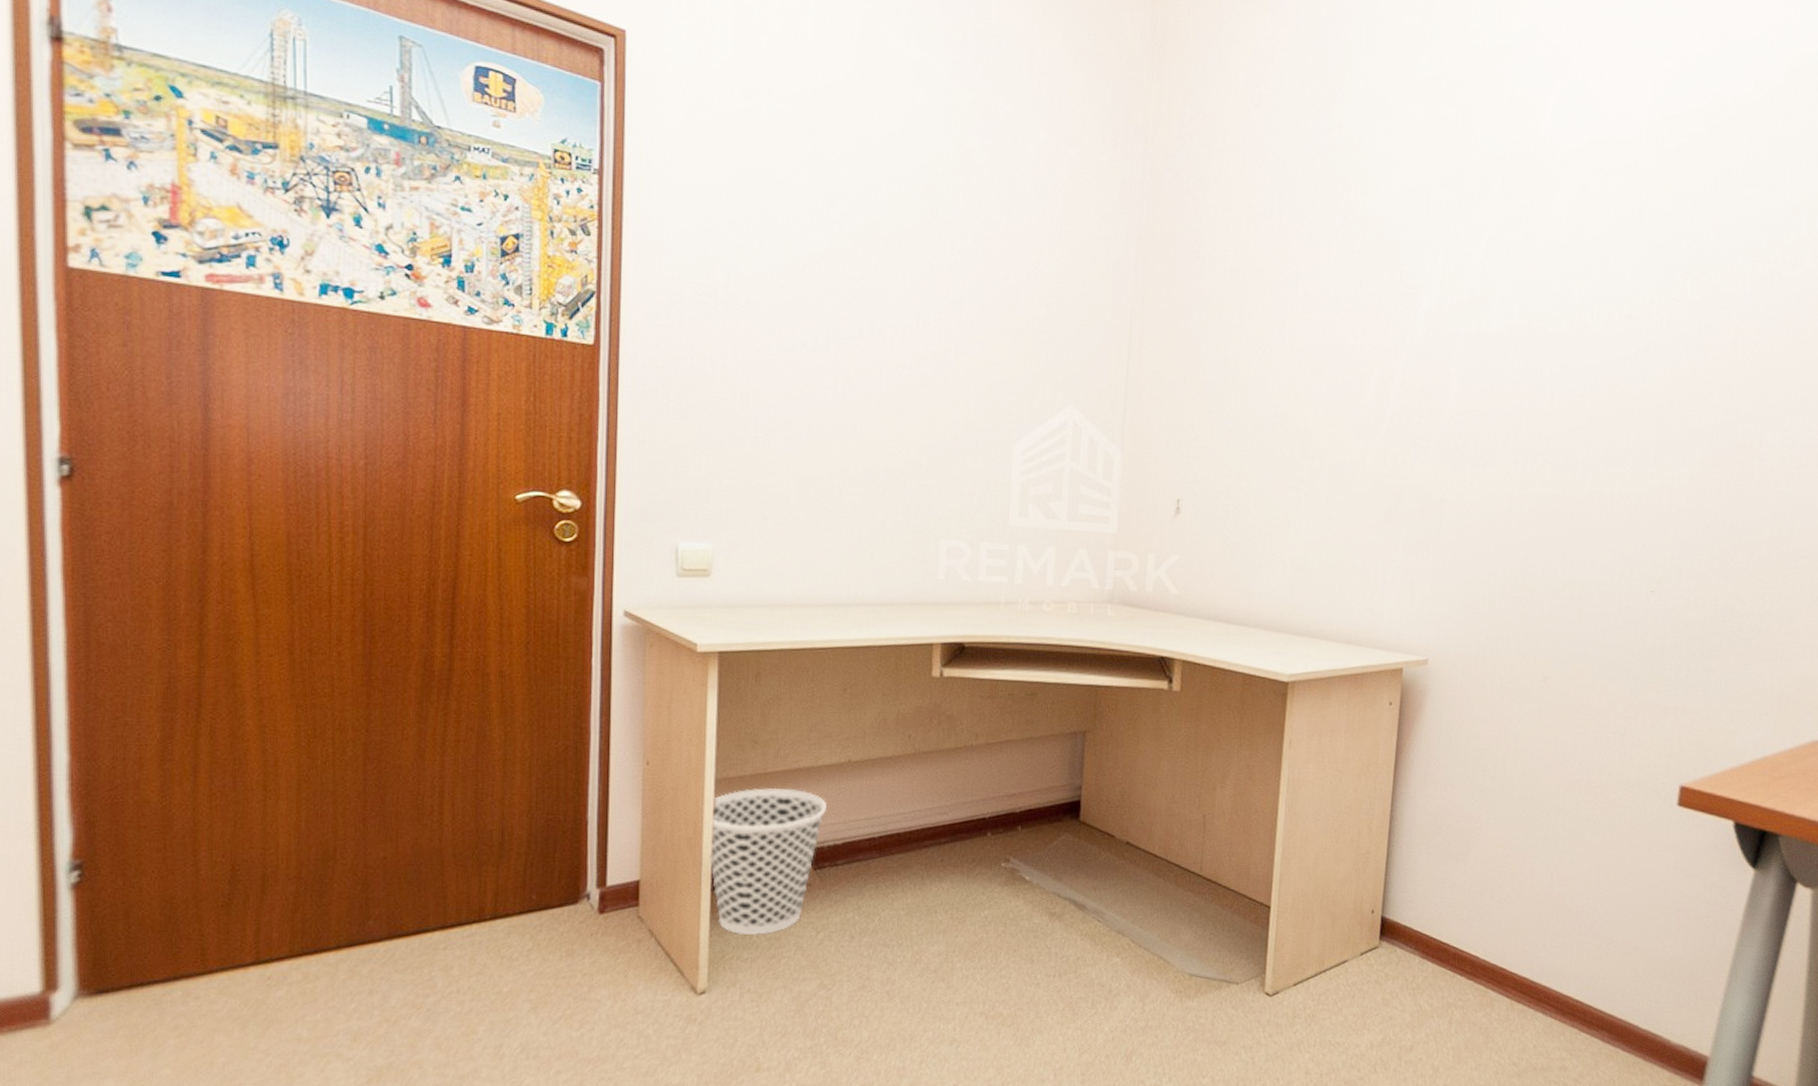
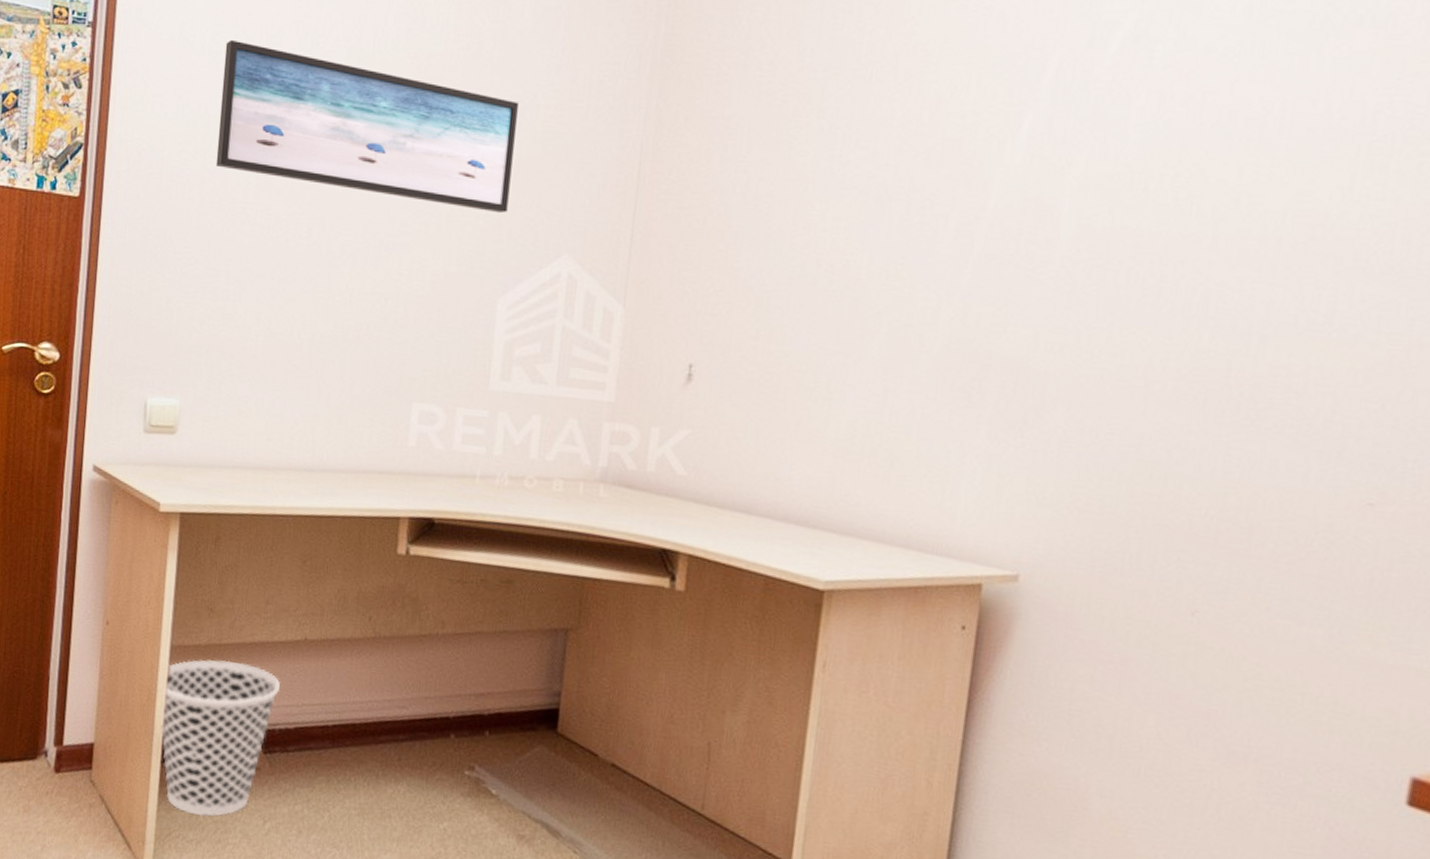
wall art: none [738,196,1024,368] -> present [215,39,518,214]

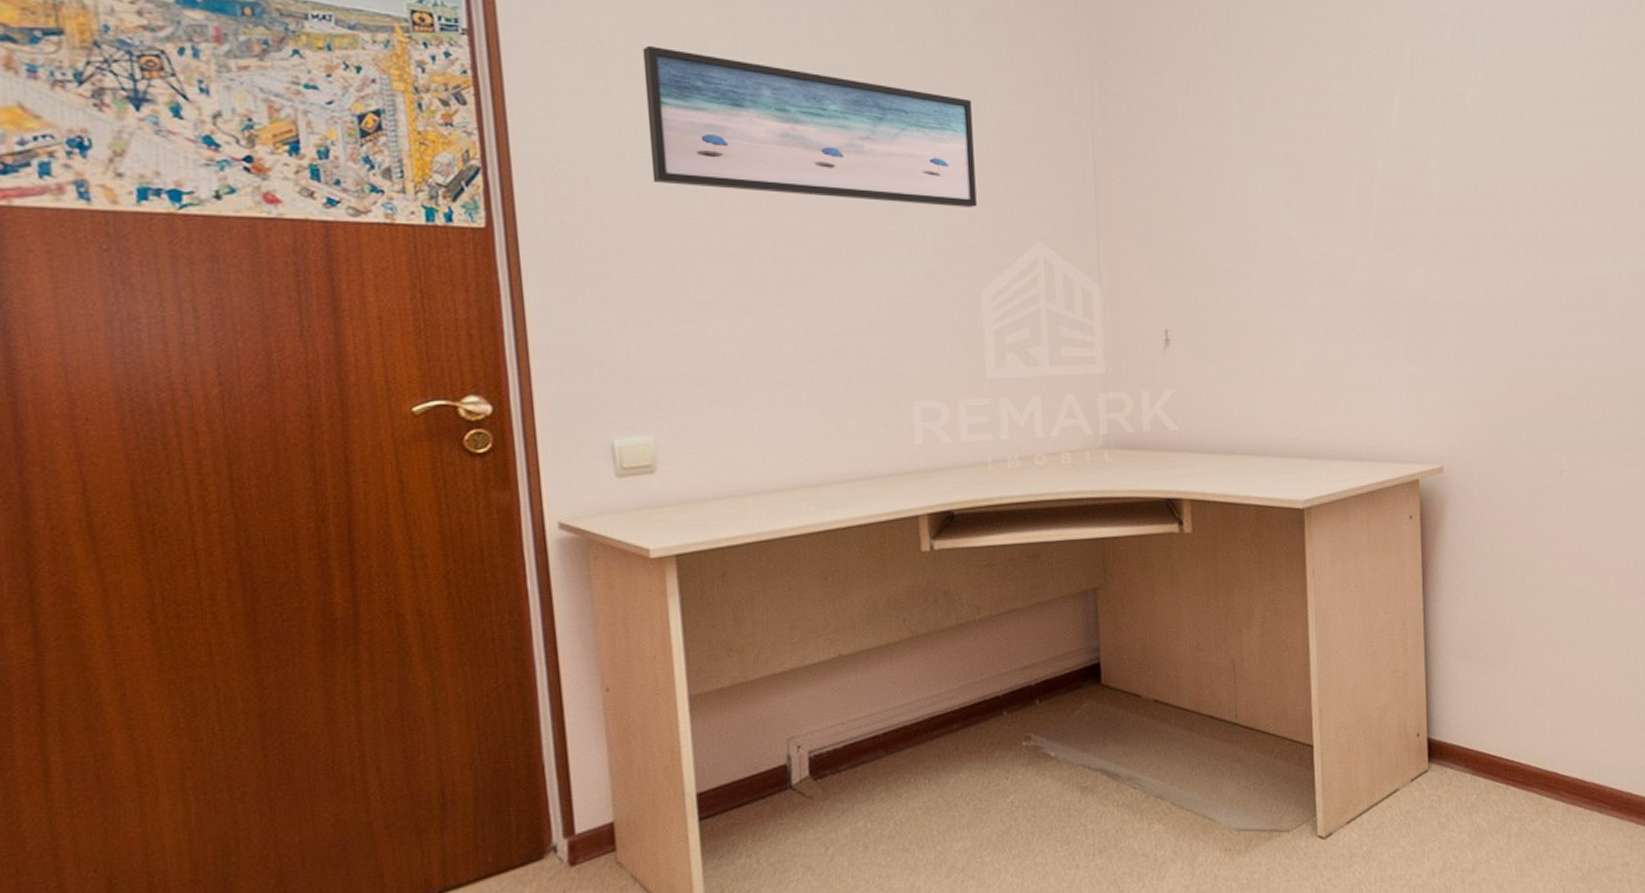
wastebasket: present [161,659,281,817] -> none [689,694,822,865]

